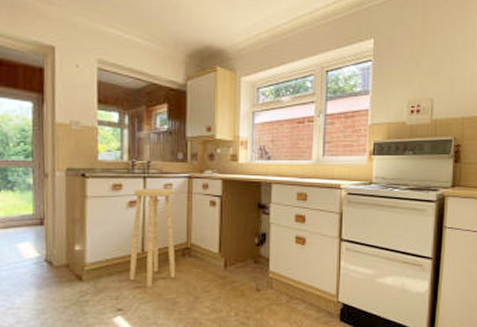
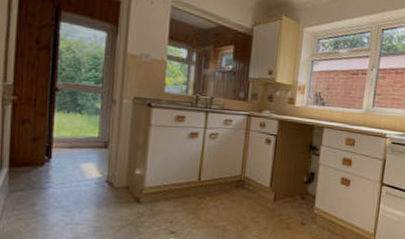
stool: present [129,188,176,287] -> none [184,122,233,214]

